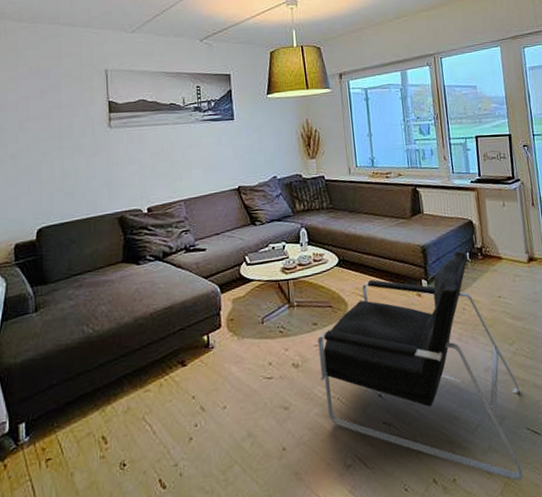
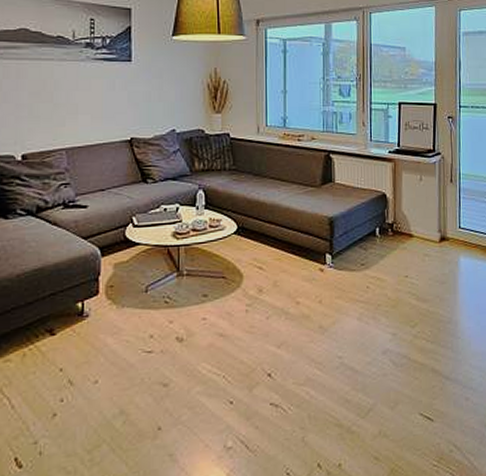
armchair: present [317,250,523,481] -> none [206,225,416,467]

